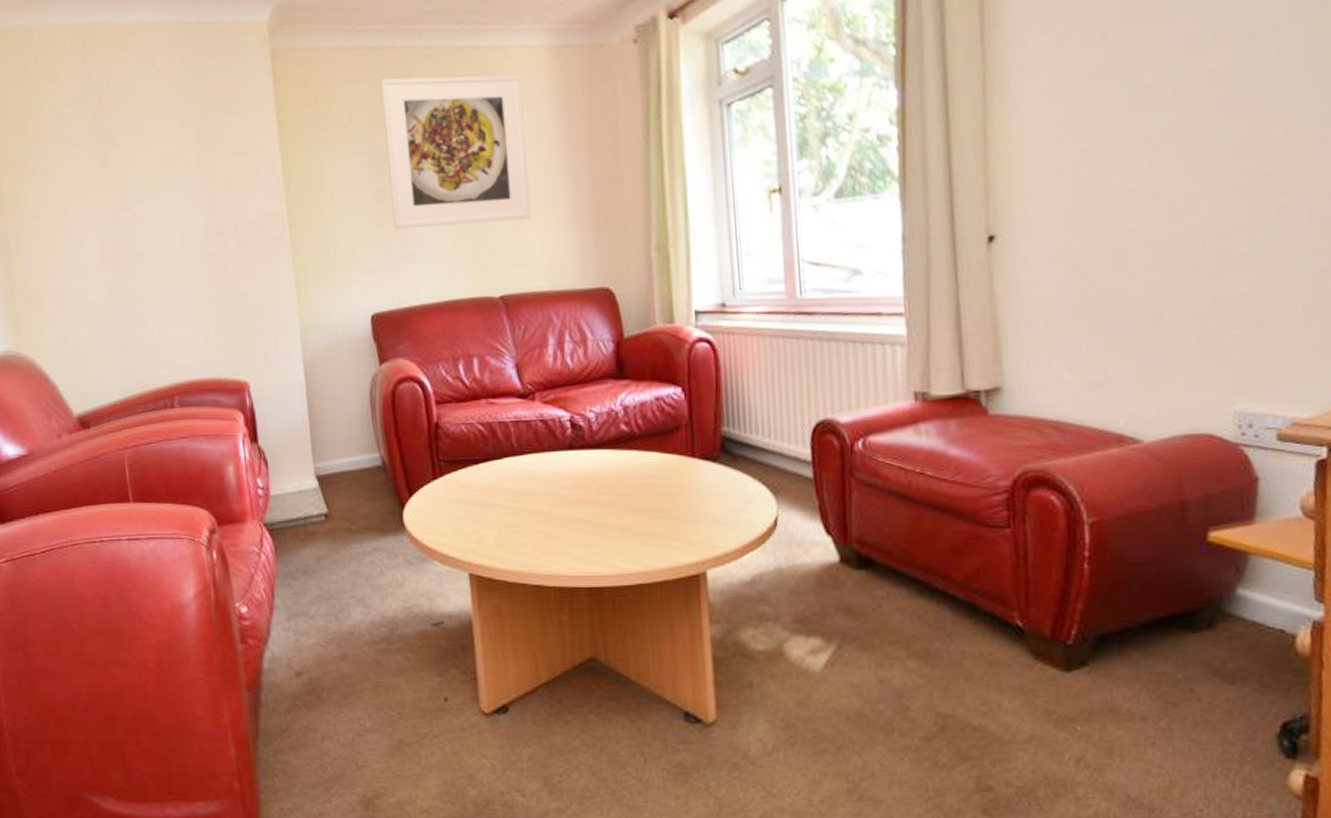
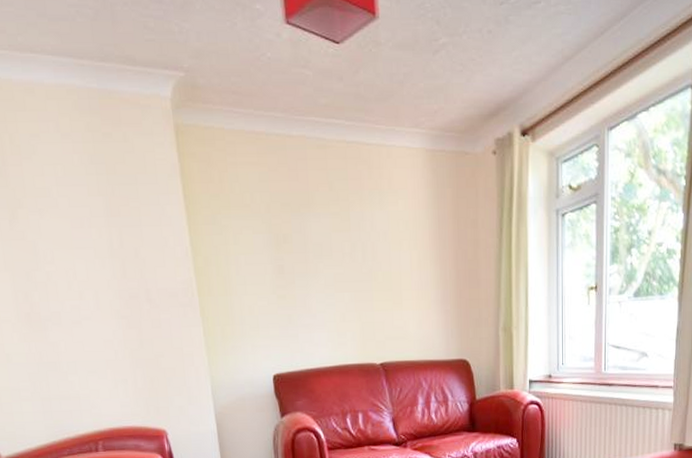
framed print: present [381,75,531,229] -> none [279,165,407,302]

